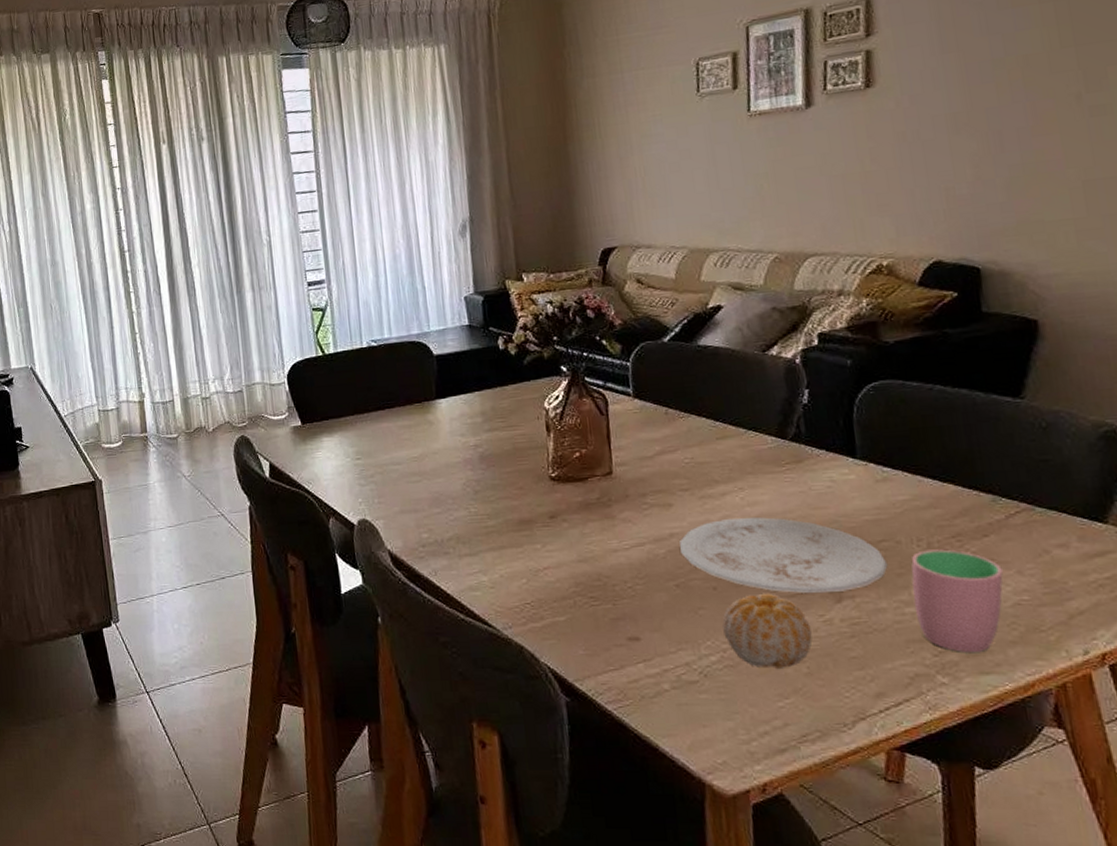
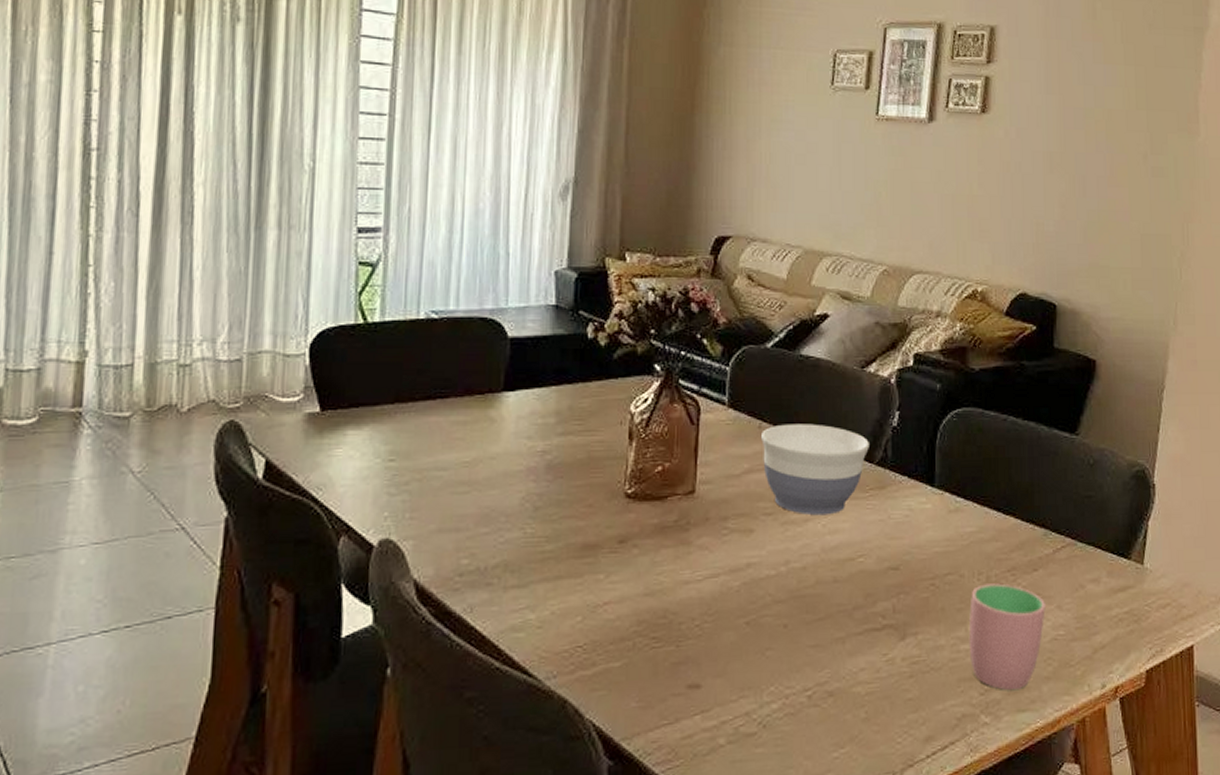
bowl: none [669,407,780,490] -> present [761,423,869,516]
plate: present [680,517,888,593] -> none [756,547,950,630]
fruit: present [722,594,813,668] -> none [789,632,874,715]

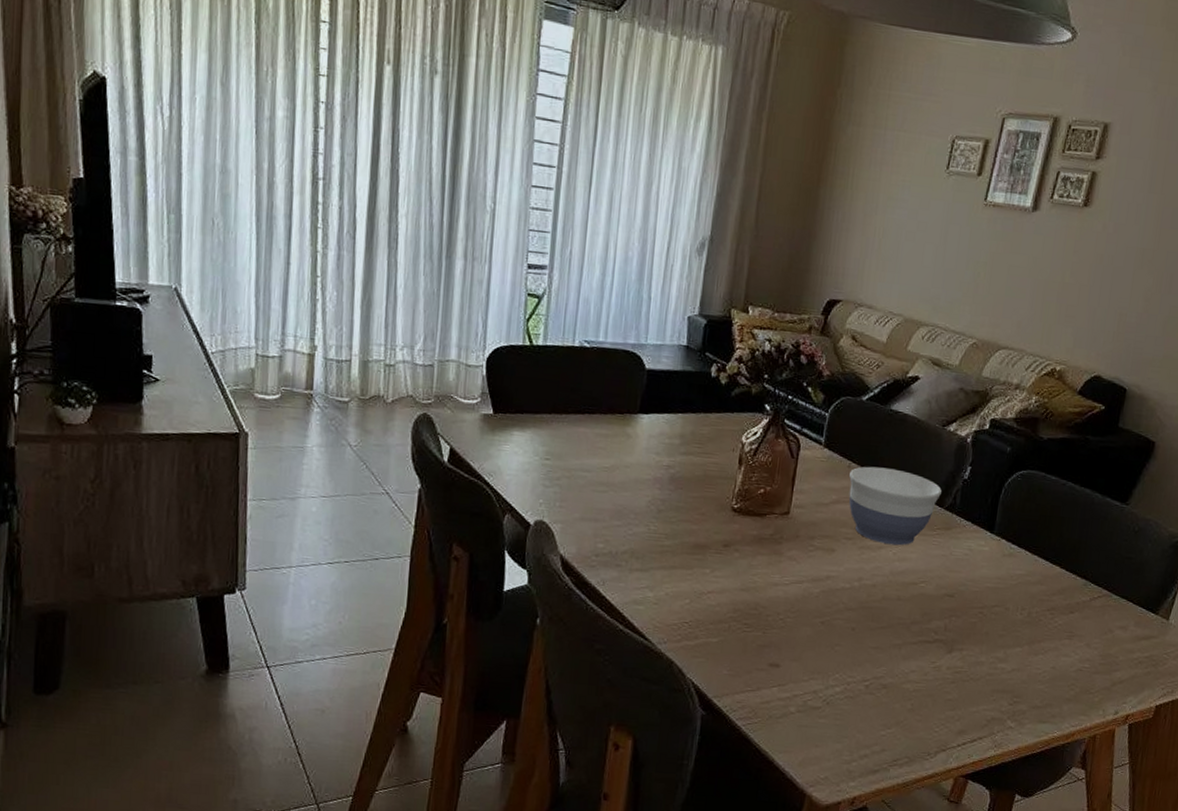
cup: present [968,583,1046,690] -> none [1005,618,1077,705]

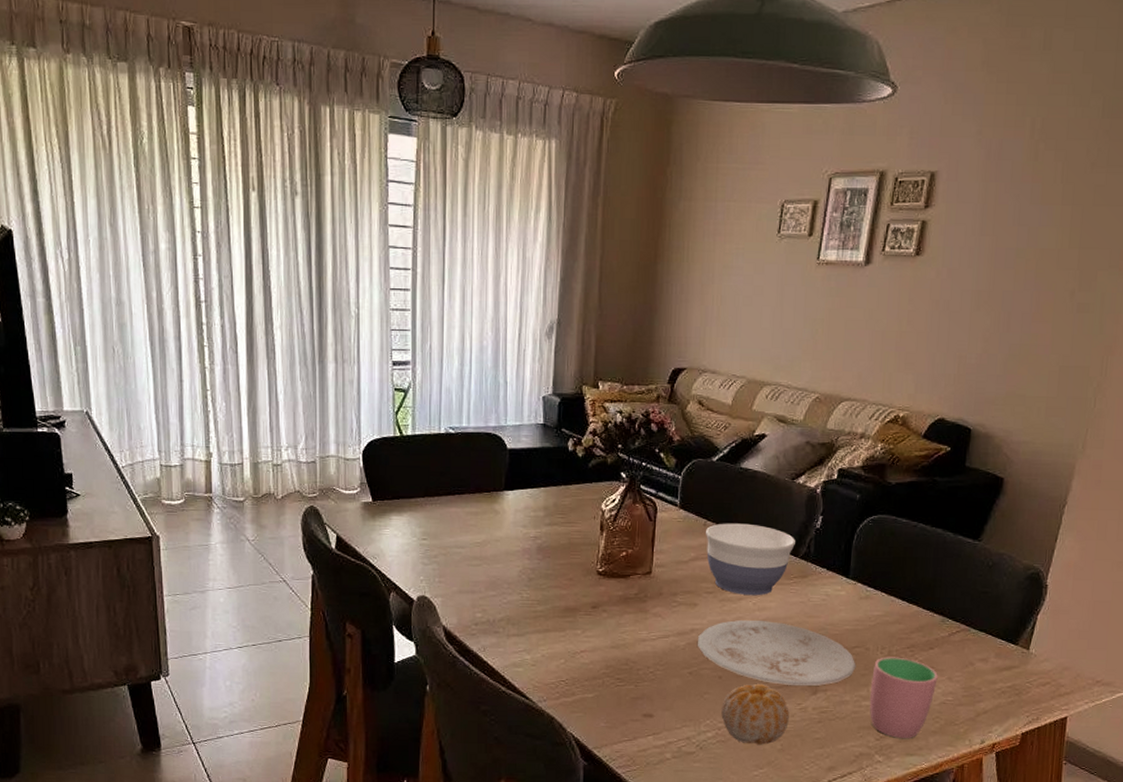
plate: none [832,569,995,644] -> present [698,620,856,686]
fruit: none [851,638,923,703] -> present [721,684,789,745]
cup: none [1005,618,1077,705] -> present [869,657,938,738]

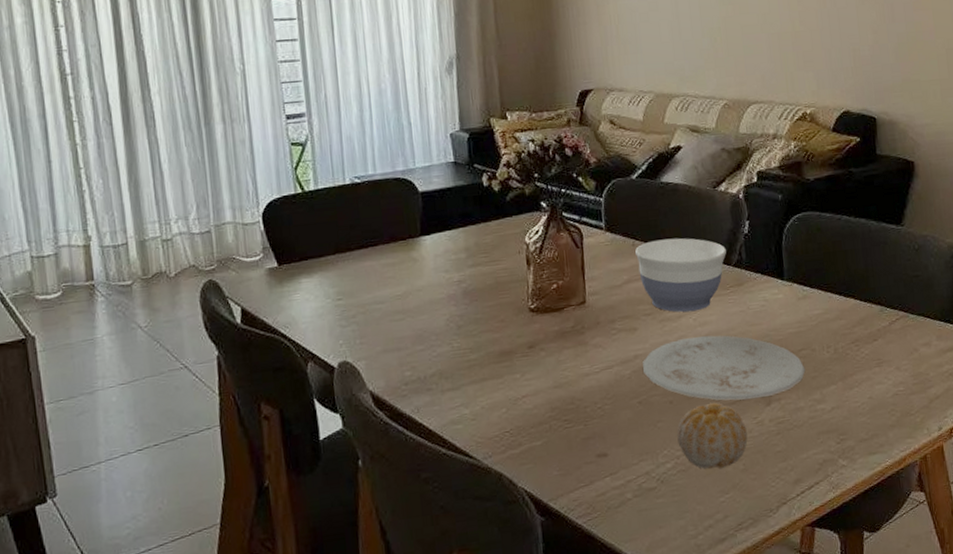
cup: present [869,657,938,738] -> none [822,353,887,438]

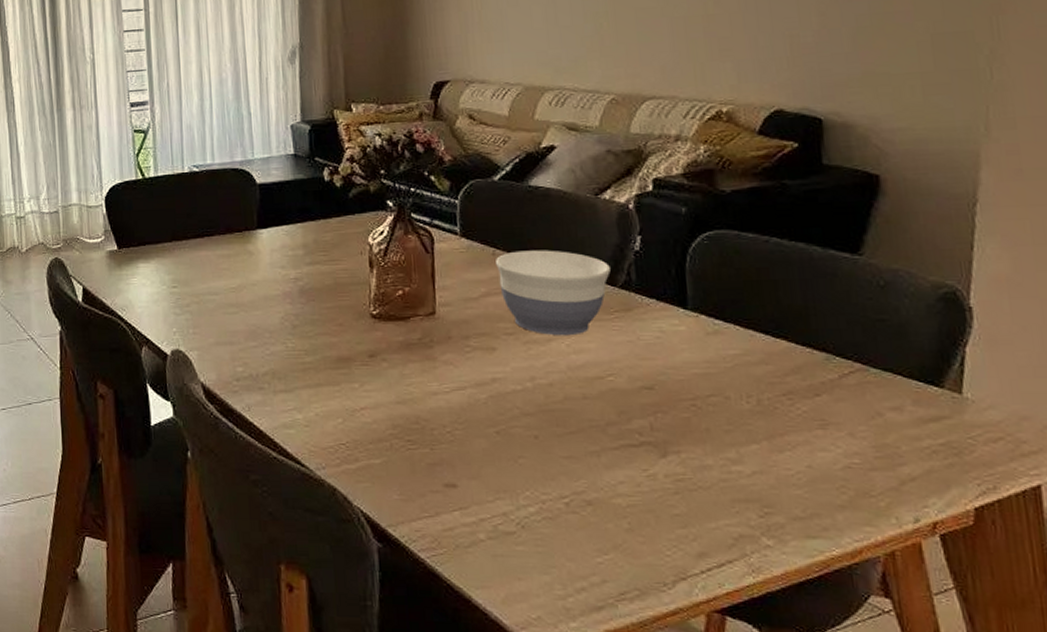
plate: present [643,335,806,401] -> none [502,366,716,446]
fruit: present [677,403,748,469] -> none [543,445,635,523]

